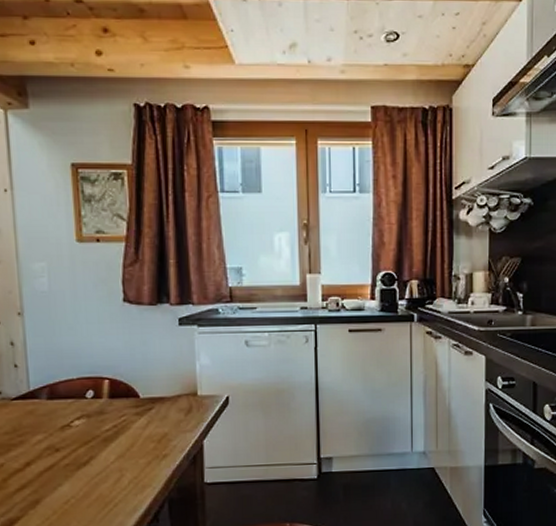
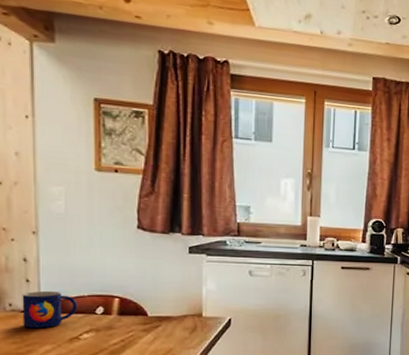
mug: none [11,375,67,417] -> present [22,290,78,329]

